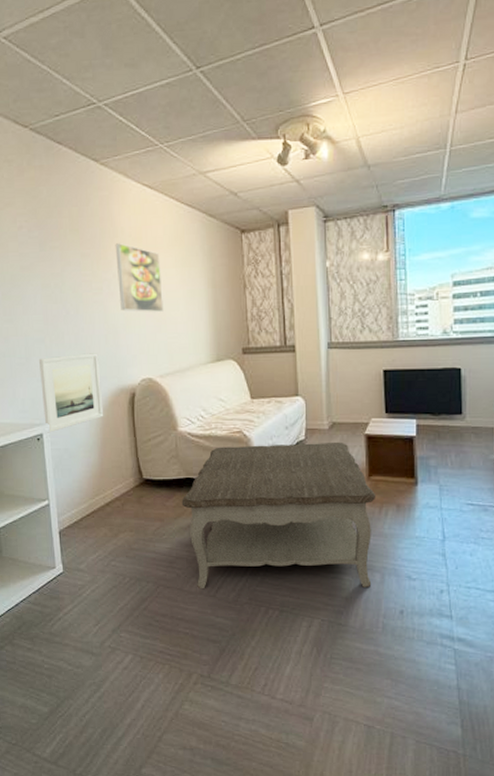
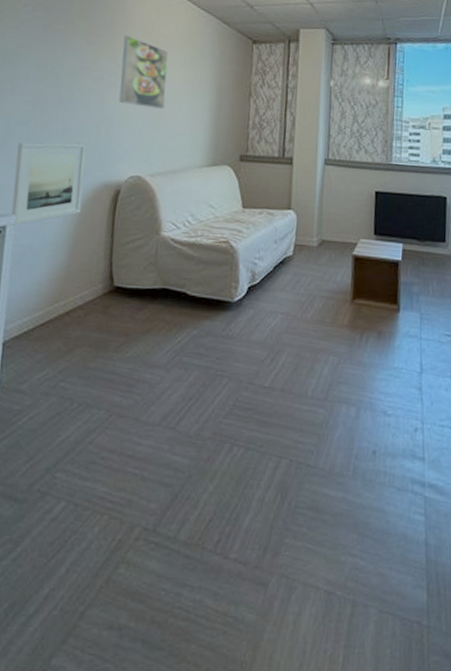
coffee table: present [181,441,375,588] -> none [152,256,358,423]

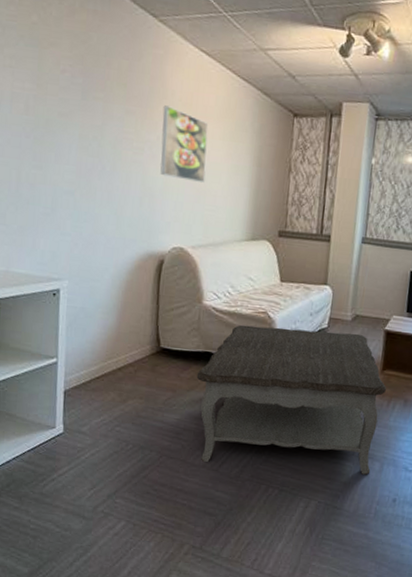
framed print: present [11,142,87,226] -> none [63,211,131,290]
coffee table: none [152,256,358,423] -> present [196,325,386,475]

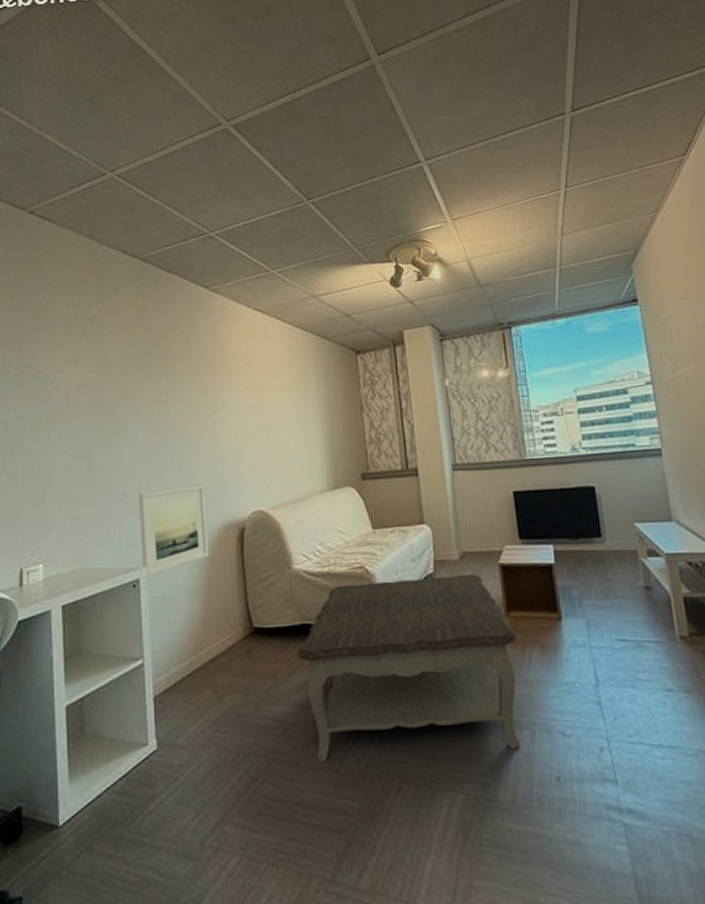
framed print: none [63,211,131,290] -> present [139,485,210,578]
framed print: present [160,105,208,183] -> none [225,368,276,439]

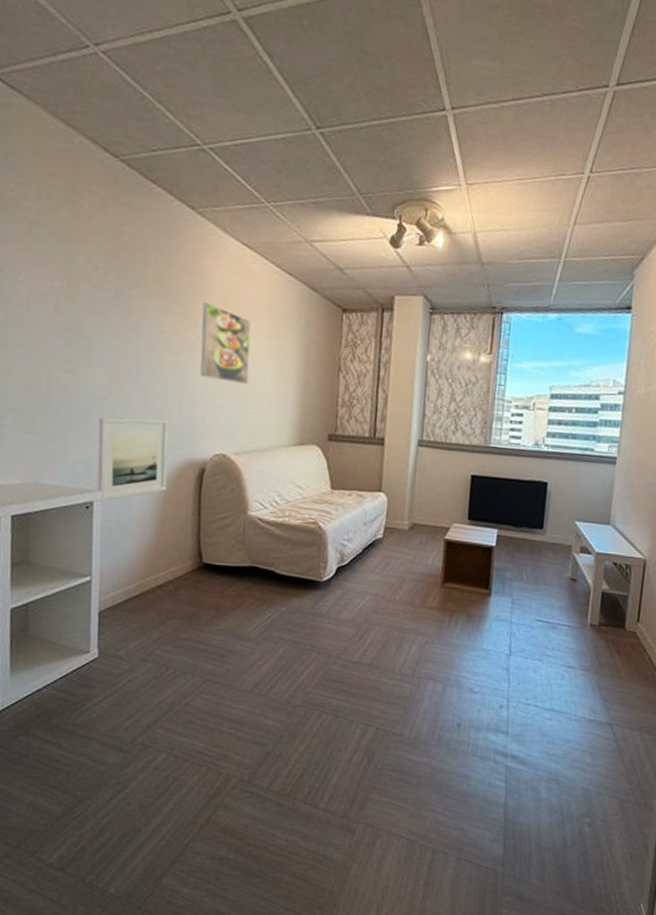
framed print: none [225,368,276,439] -> present [200,302,251,384]
coffee table: present [297,573,521,761] -> none [242,536,448,698]

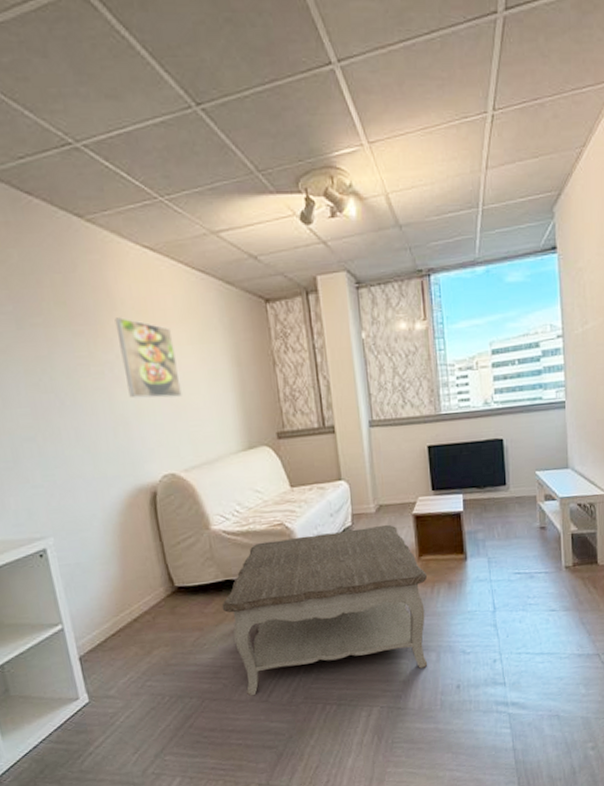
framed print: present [97,417,169,502] -> none [31,449,121,548]
coffee table: none [242,536,448,698] -> present [221,524,428,695]

